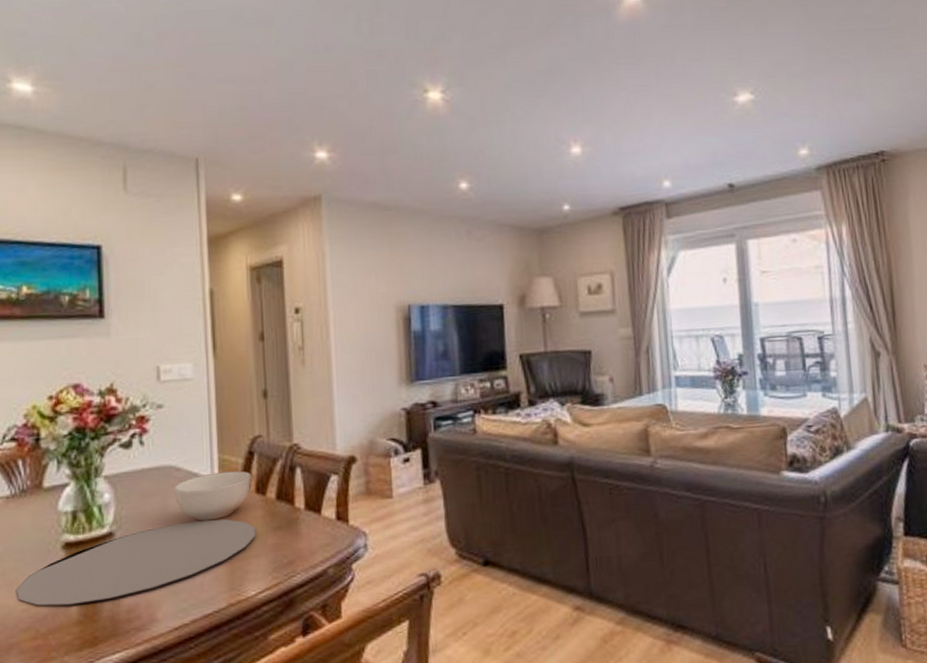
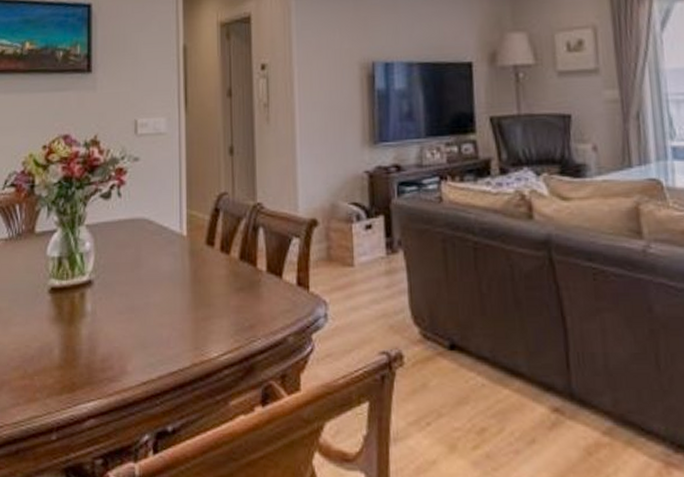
placemat: present [15,519,255,607] -> none [9,275,219,349]
bowl: present [174,470,252,521] -> none [146,227,217,276]

